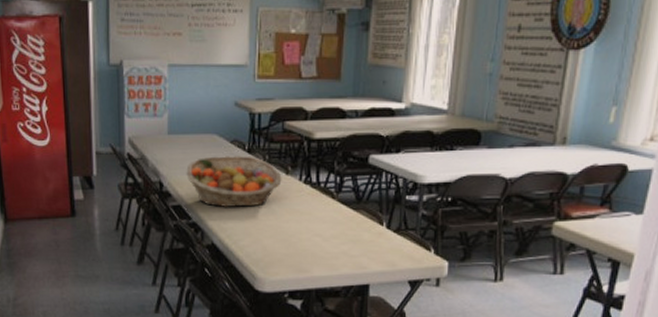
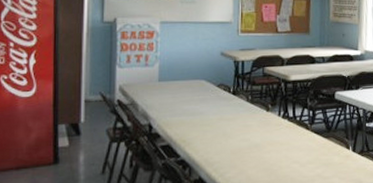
fruit basket: present [186,156,282,208] -> none [175,97,263,144]

